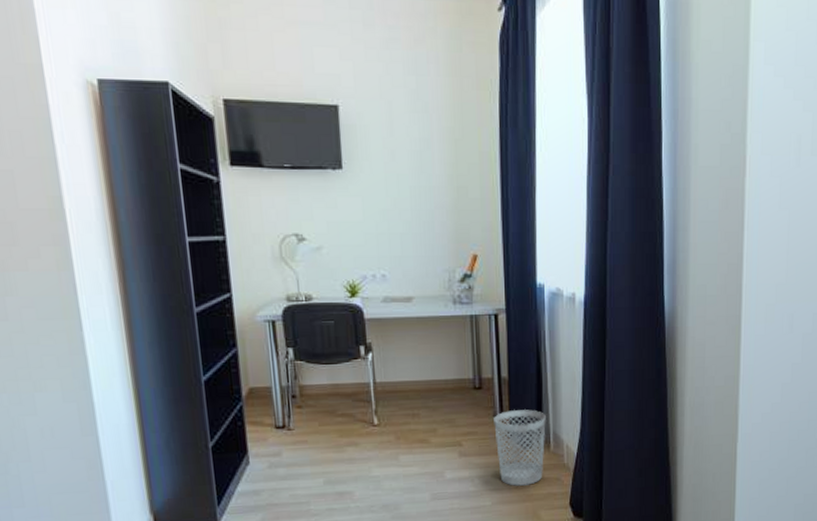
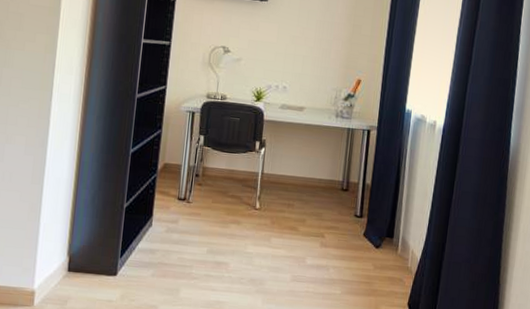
wastebasket: present [494,409,546,486] -> none [352,213,398,281]

